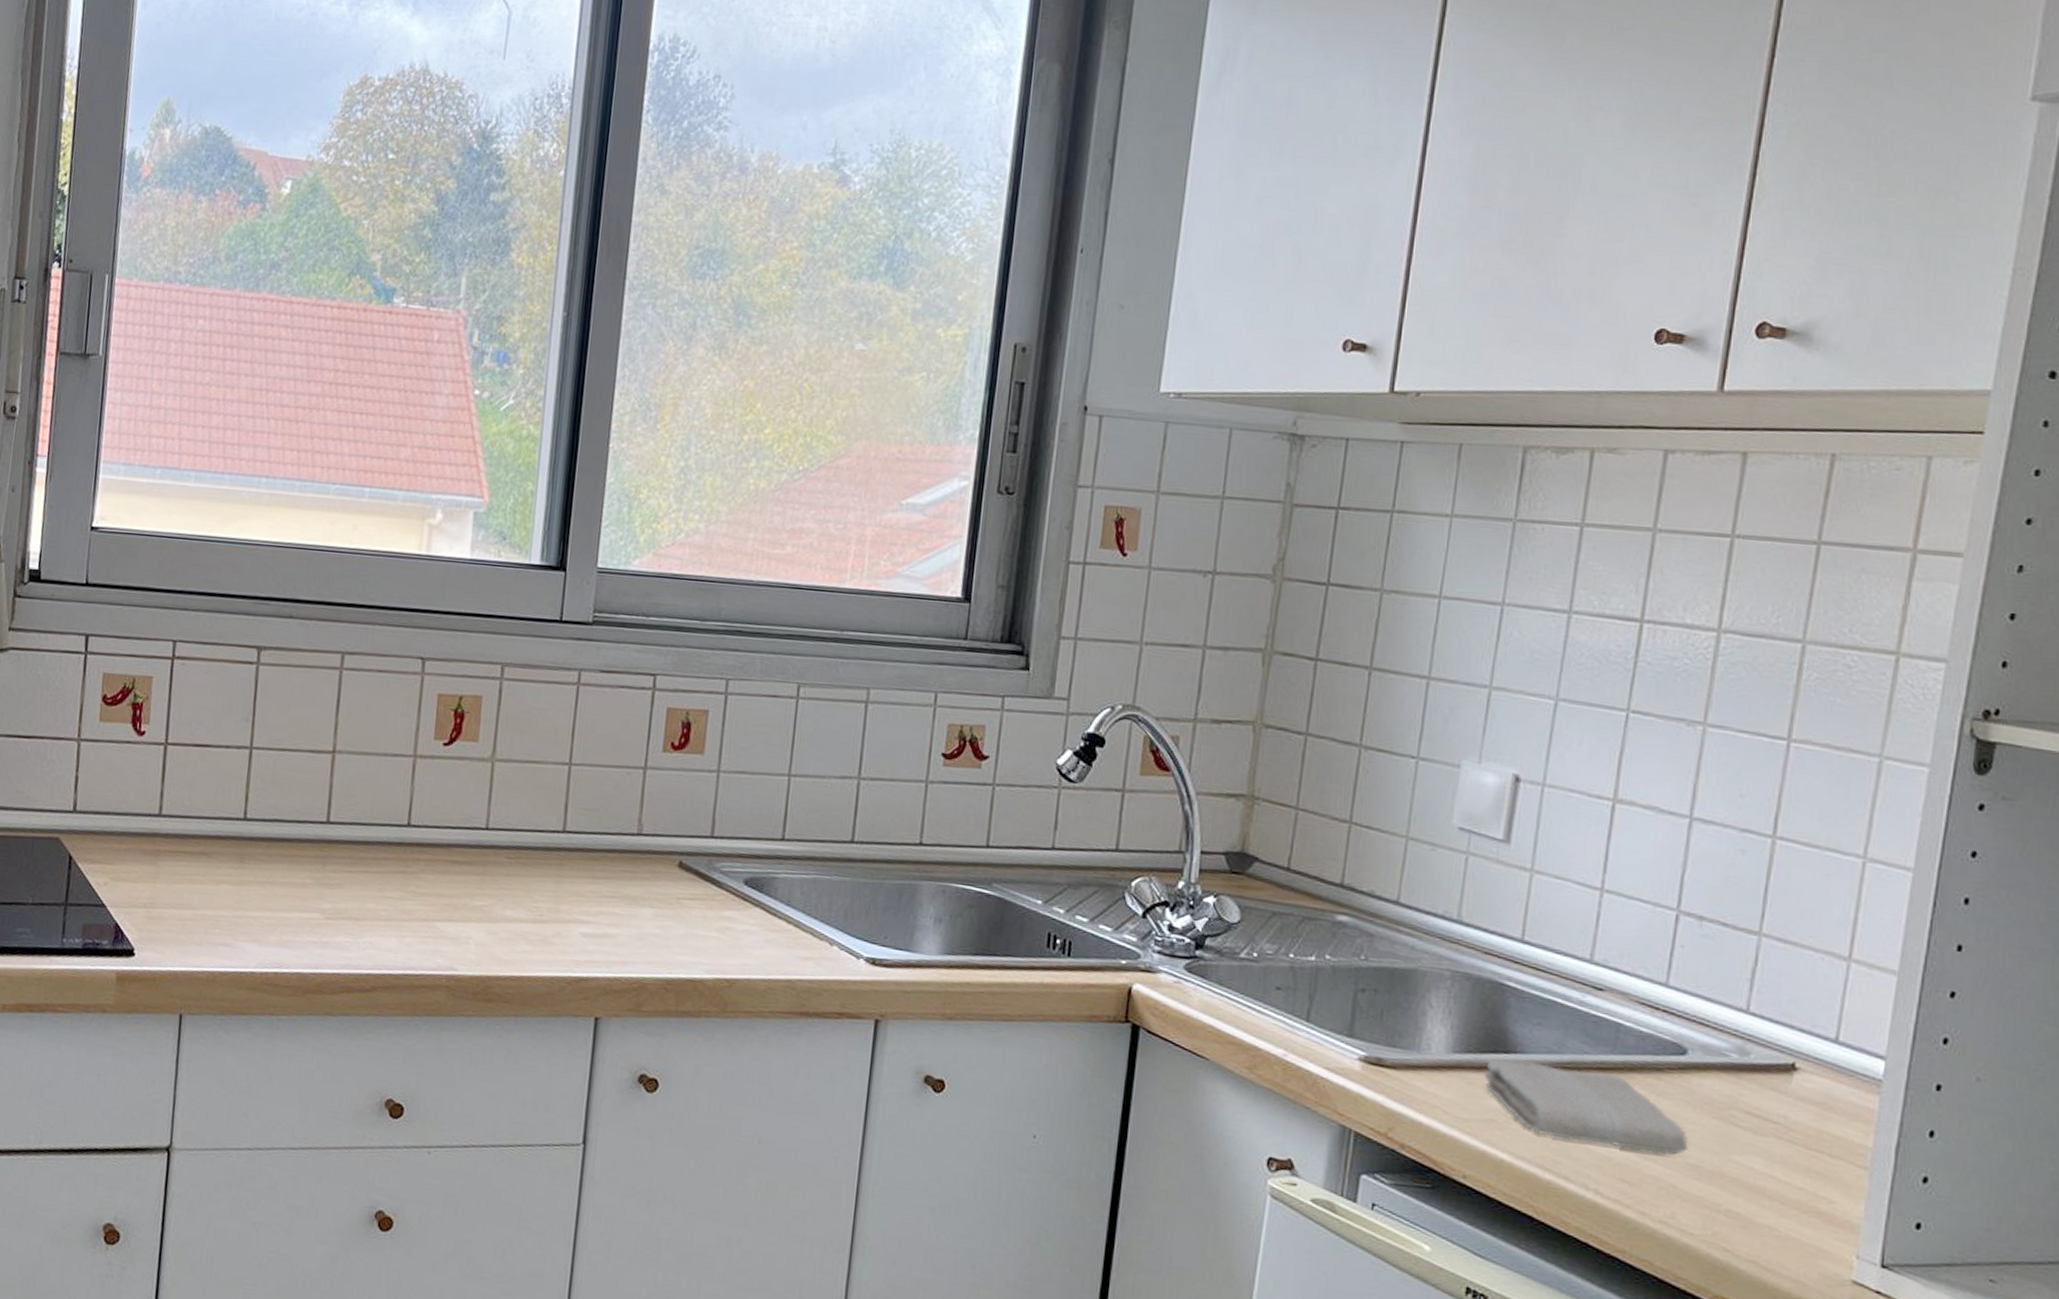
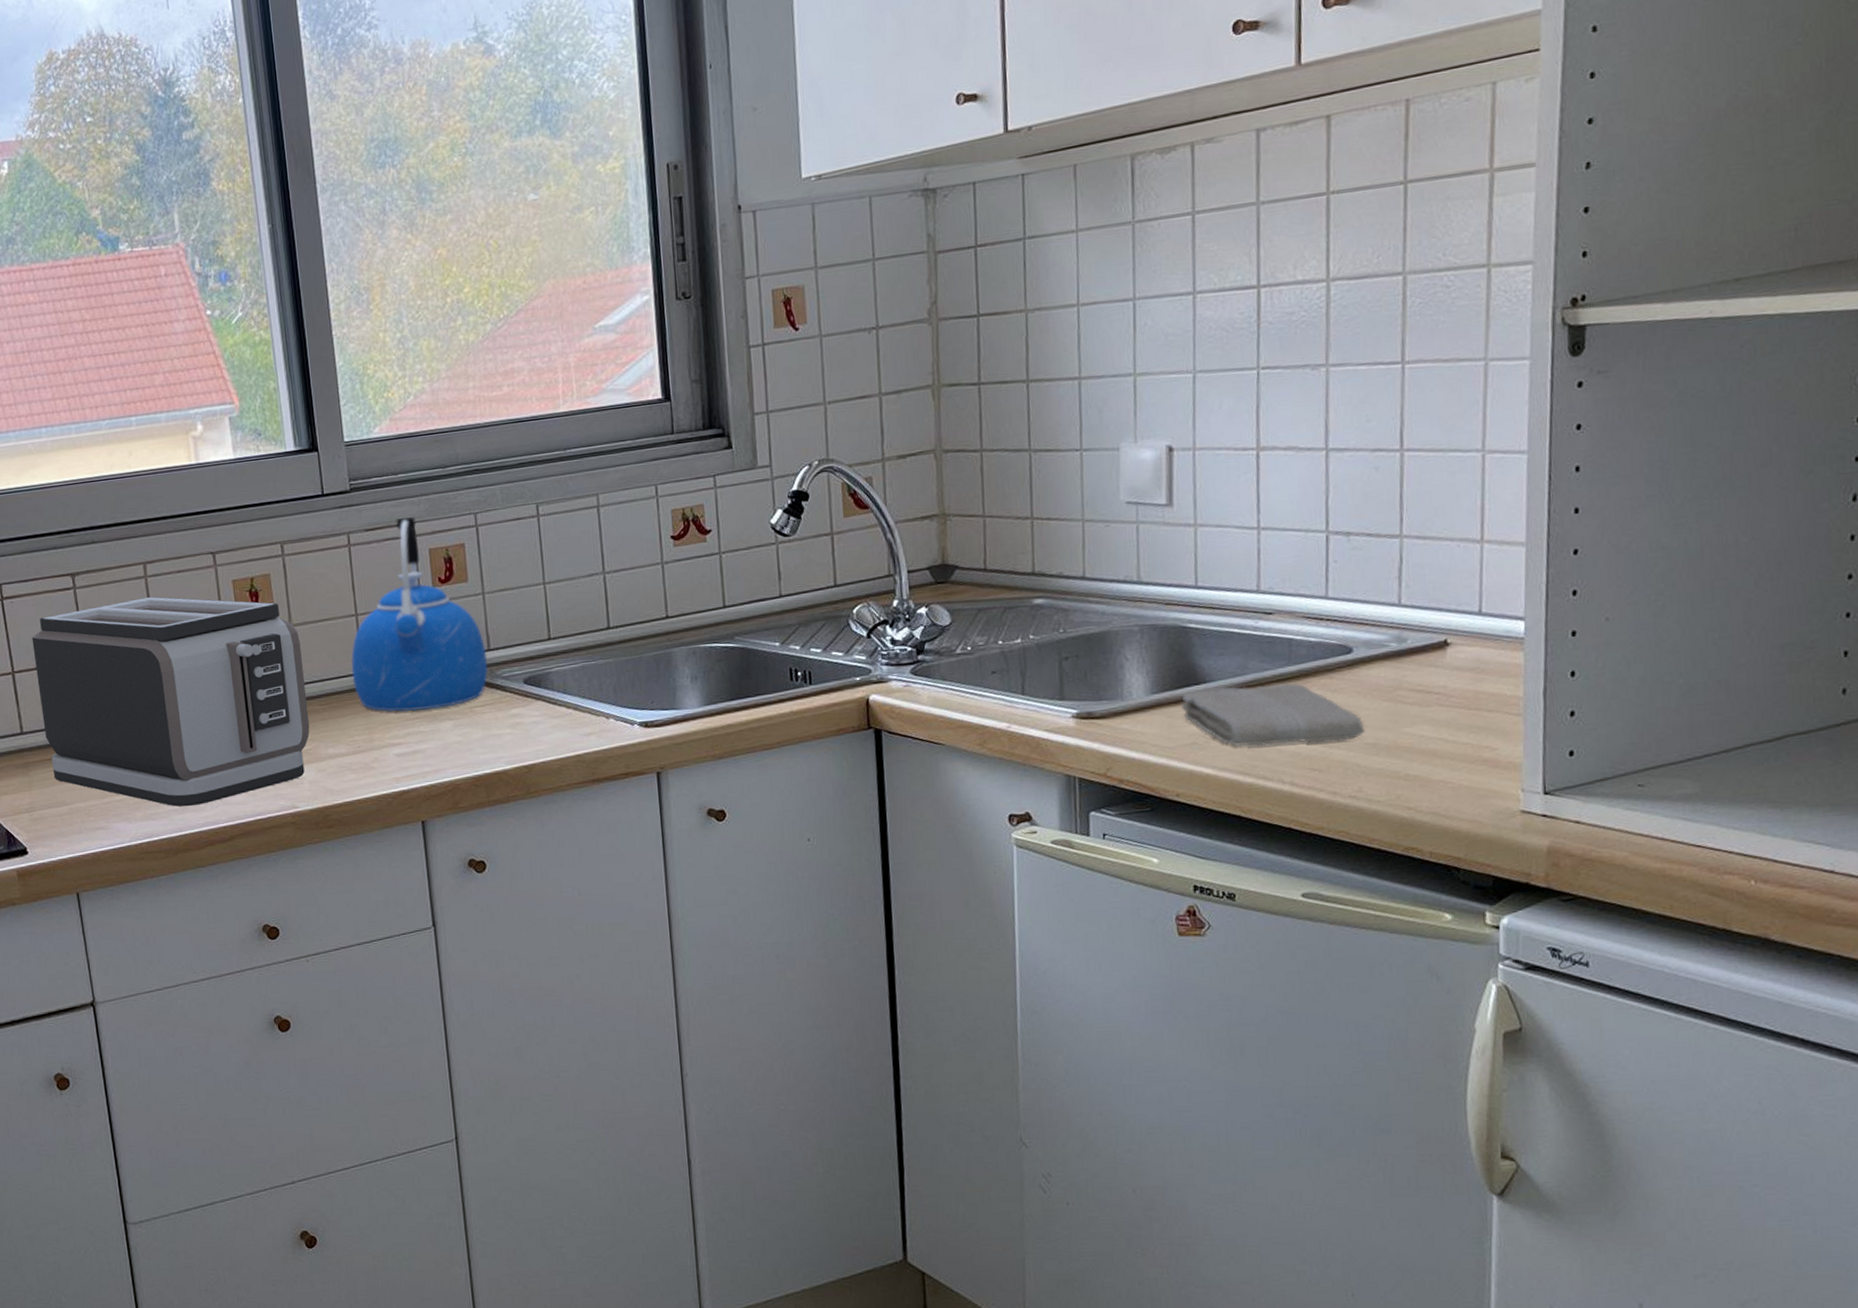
toaster: none [184,688,500,943] -> present [31,596,310,807]
kettle: none [549,666,709,892] -> present [351,517,488,712]

